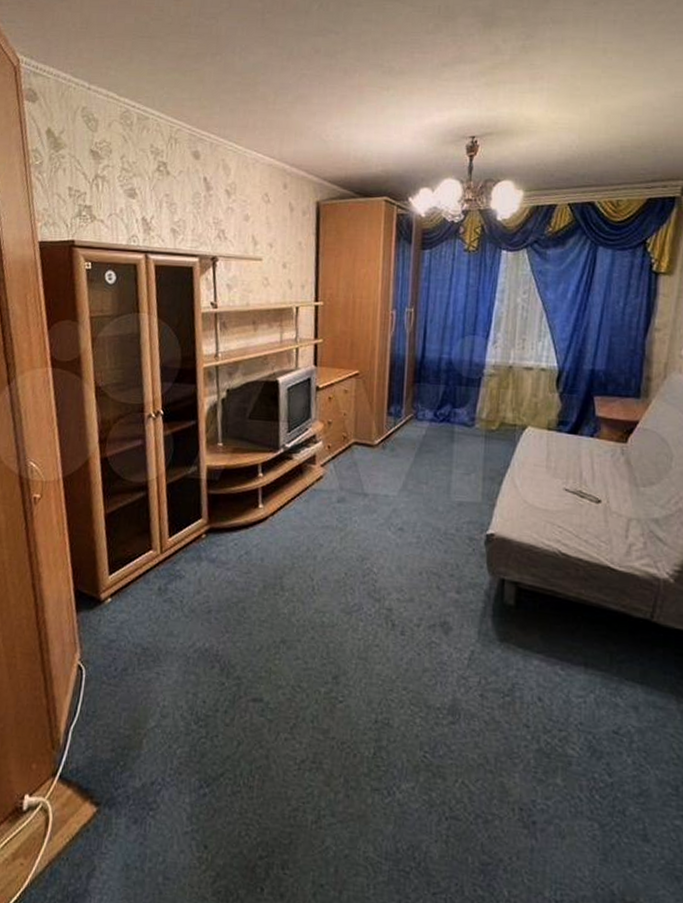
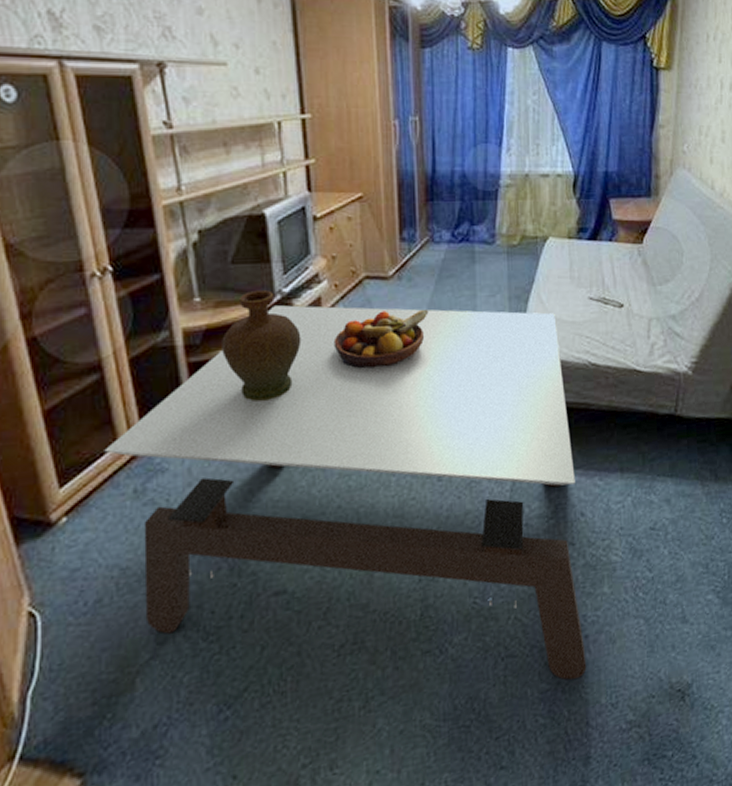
coffee table: none [142,457,535,863] -> present [104,305,587,680]
decorative vase: none [234,443,297,536] -> present [222,290,302,402]
fruit bowl: none [322,474,407,524] -> present [333,310,429,369]

